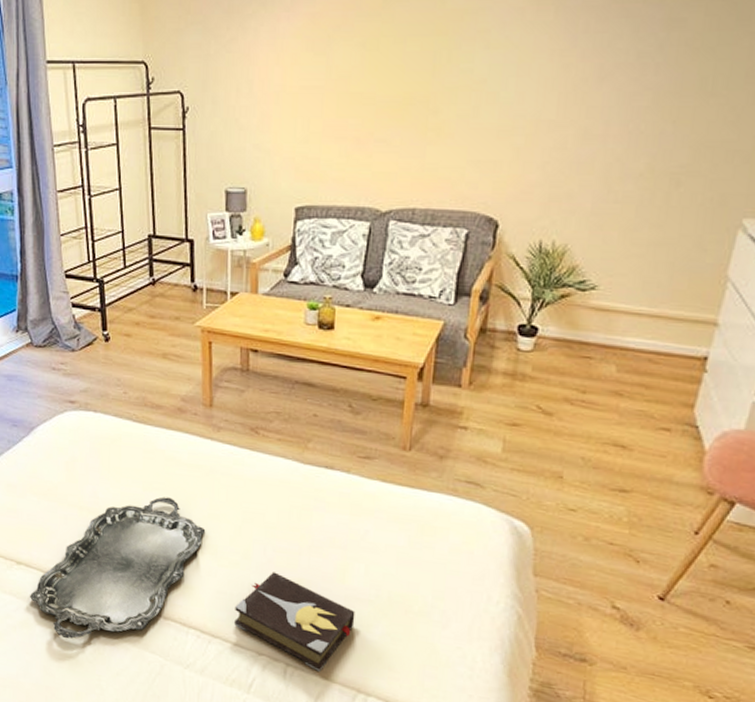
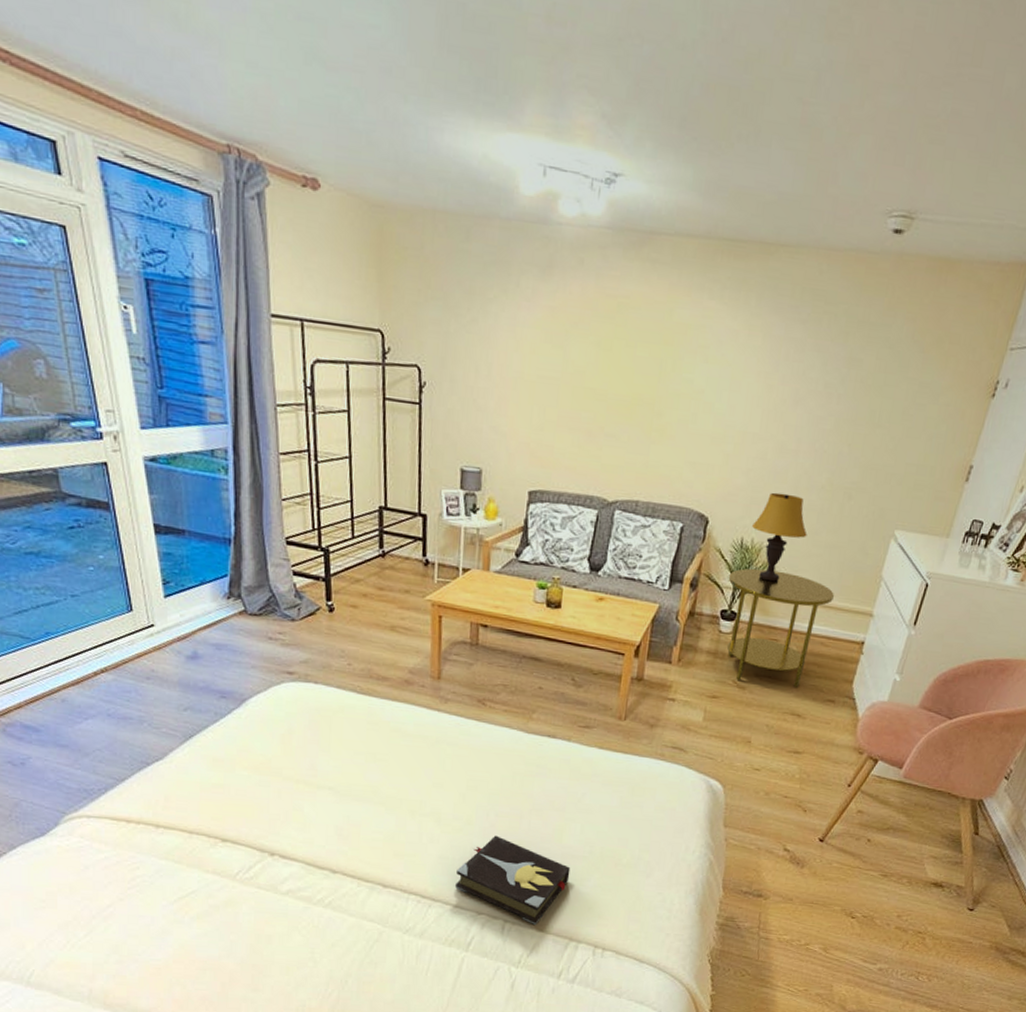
serving tray: present [30,497,206,639] -> none [237,767,430,915]
side table: none [525,275,663,413] -> present [726,568,834,687]
table lamp: none [552,186,624,290] -> present [752,492,807,582]

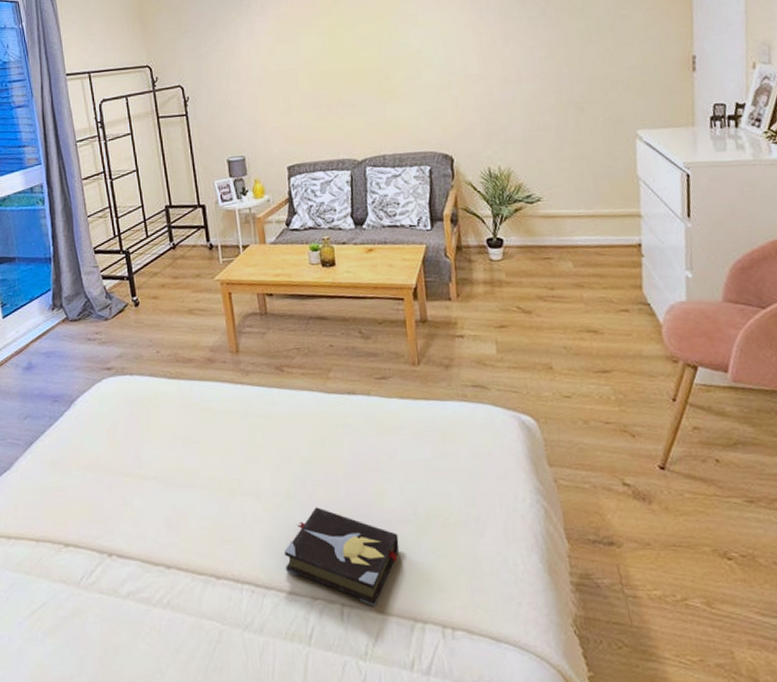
side table: present [726,568,834,687] -> none [485,191,596,305]
table lamp: present [752,492,807,582] -> none [495,119,551,203]

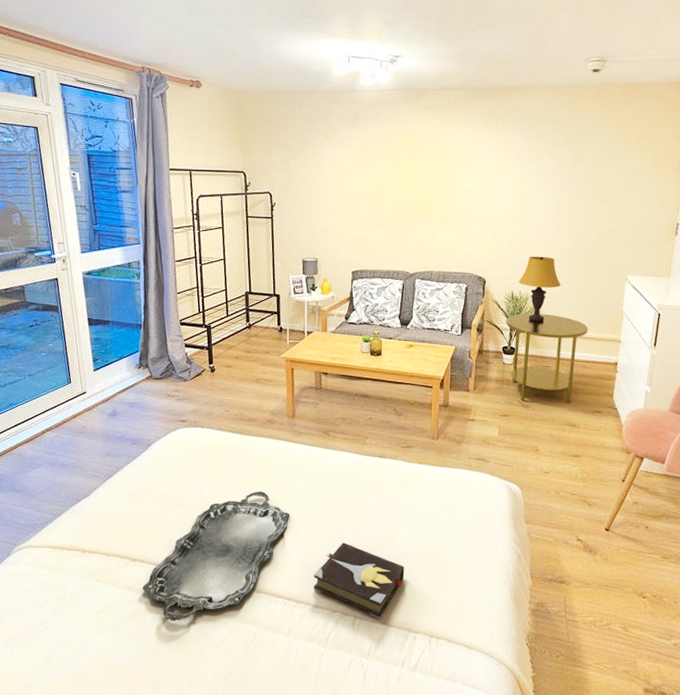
serving tray: none [80,448,247,621] -> present [143,491,290,622]
side table: none [485,191,596,305] -> present [505,313,588,403]
table lamp: none [495,119,551,203] -> present [519,256,561,322]

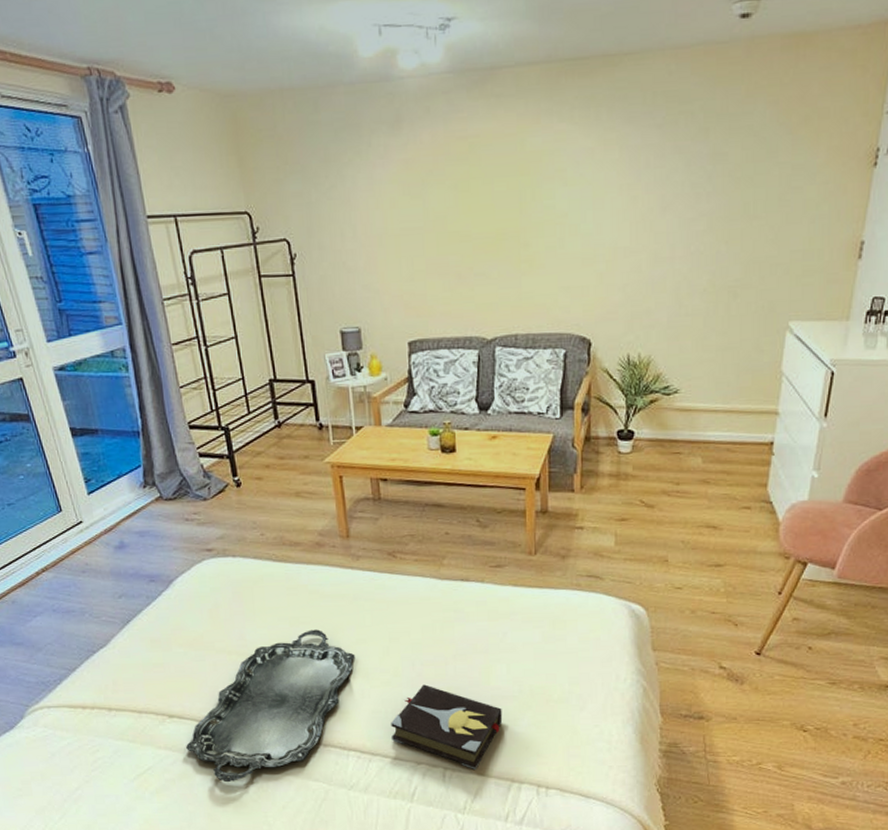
side table: present [505,313,588,403] -> none [620,382,733,499]
table lamp: present [519,256,561,322] -> none [637,302,696,395]

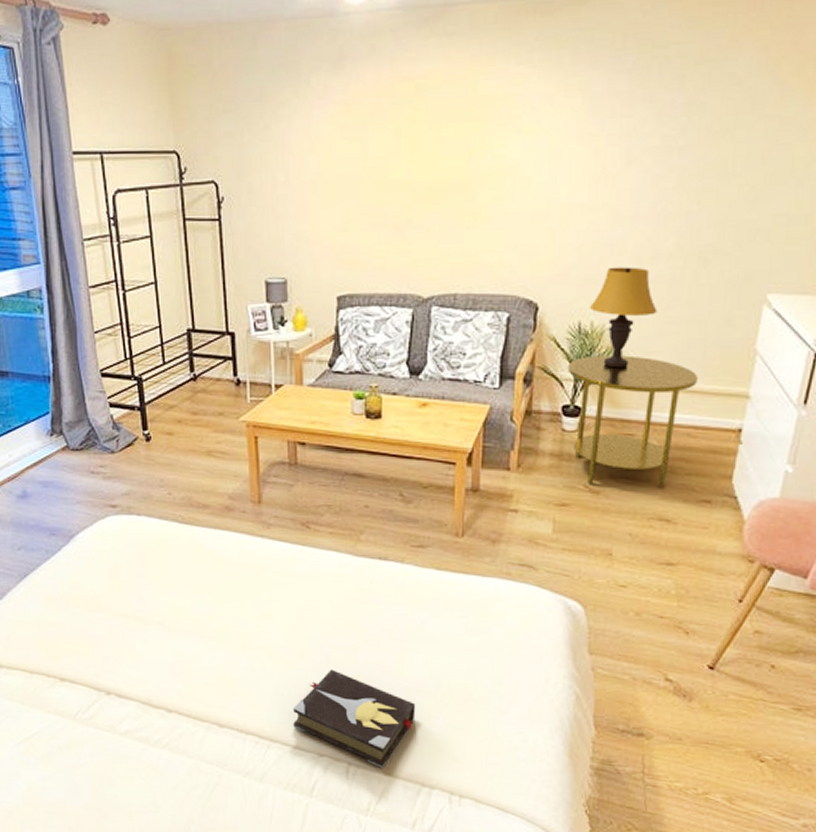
serving tray: present [186,629,355,783] -> none [76,599,260,756]
side table: none [620,382,733,499] -> present [567,355,698,488]
table lamp: none [637,302,696,395] -> present [590,267,657,368]

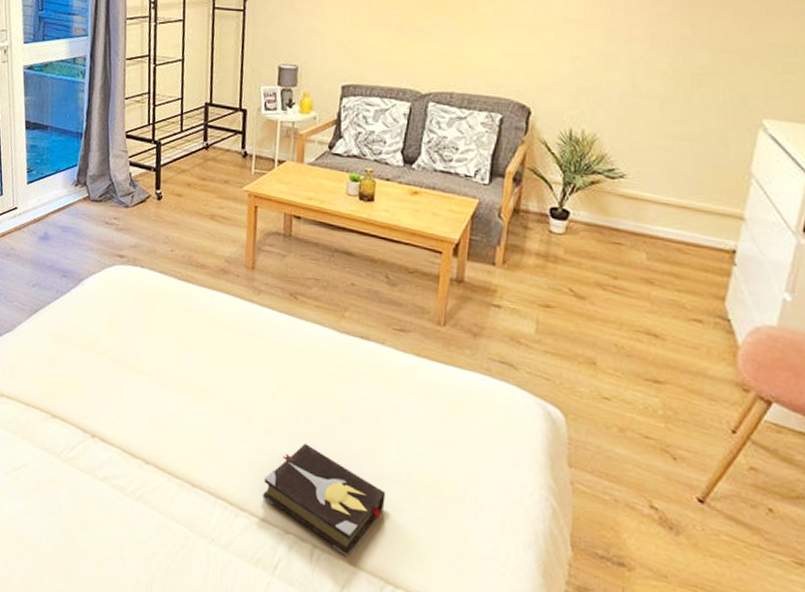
side table: present [567,355,698,488] -> none [557,162,690,301]
table lamp: present [590,267,657,368] -> none [582,80,649,178]

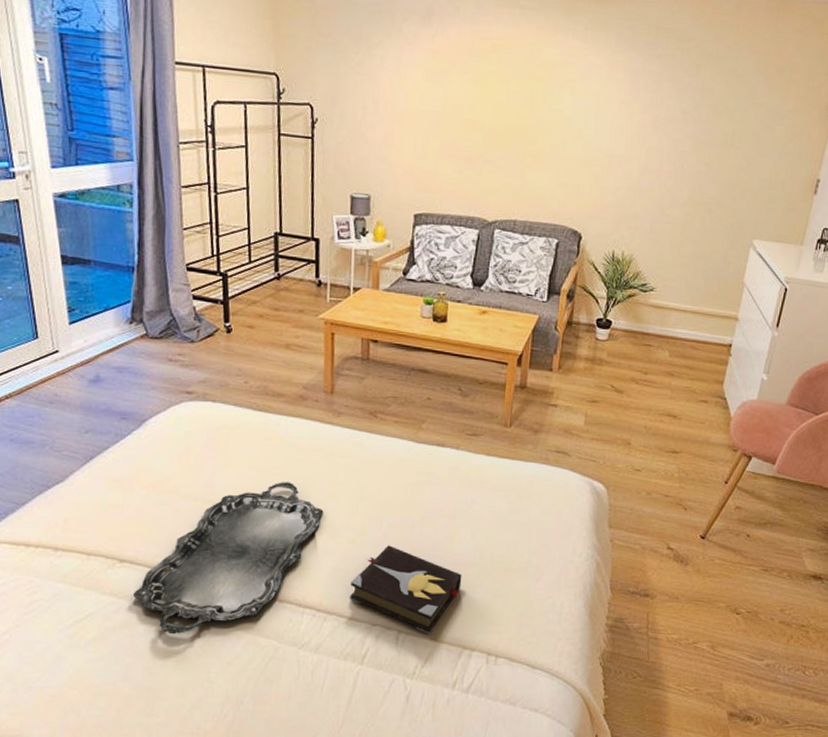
serving tray: none [61,357,240,501] -> present [133,482,324,635]

